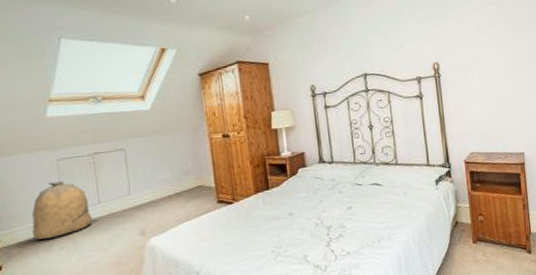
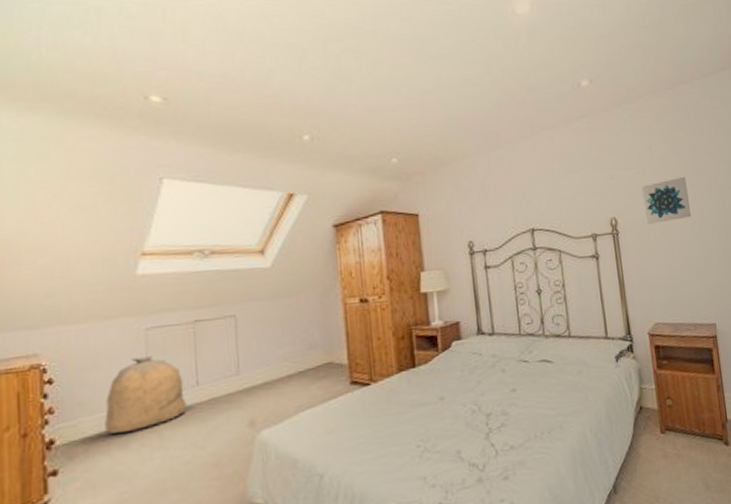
wall art: none [461,24,506,68] -> present [641,176,692,224]

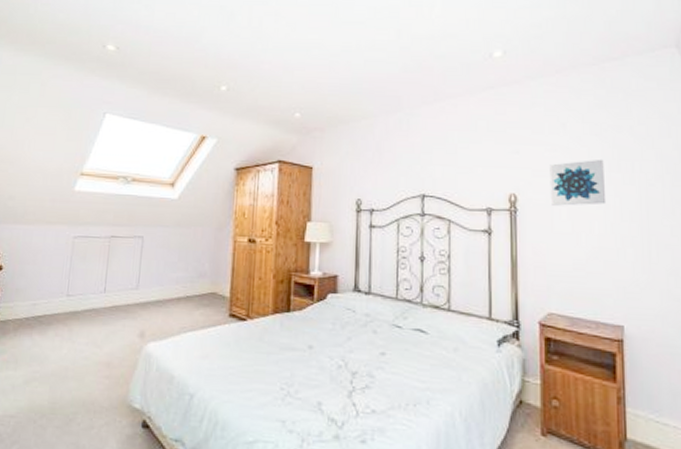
bag: present [105,356,187,434] -> none [32,260,95,321]

